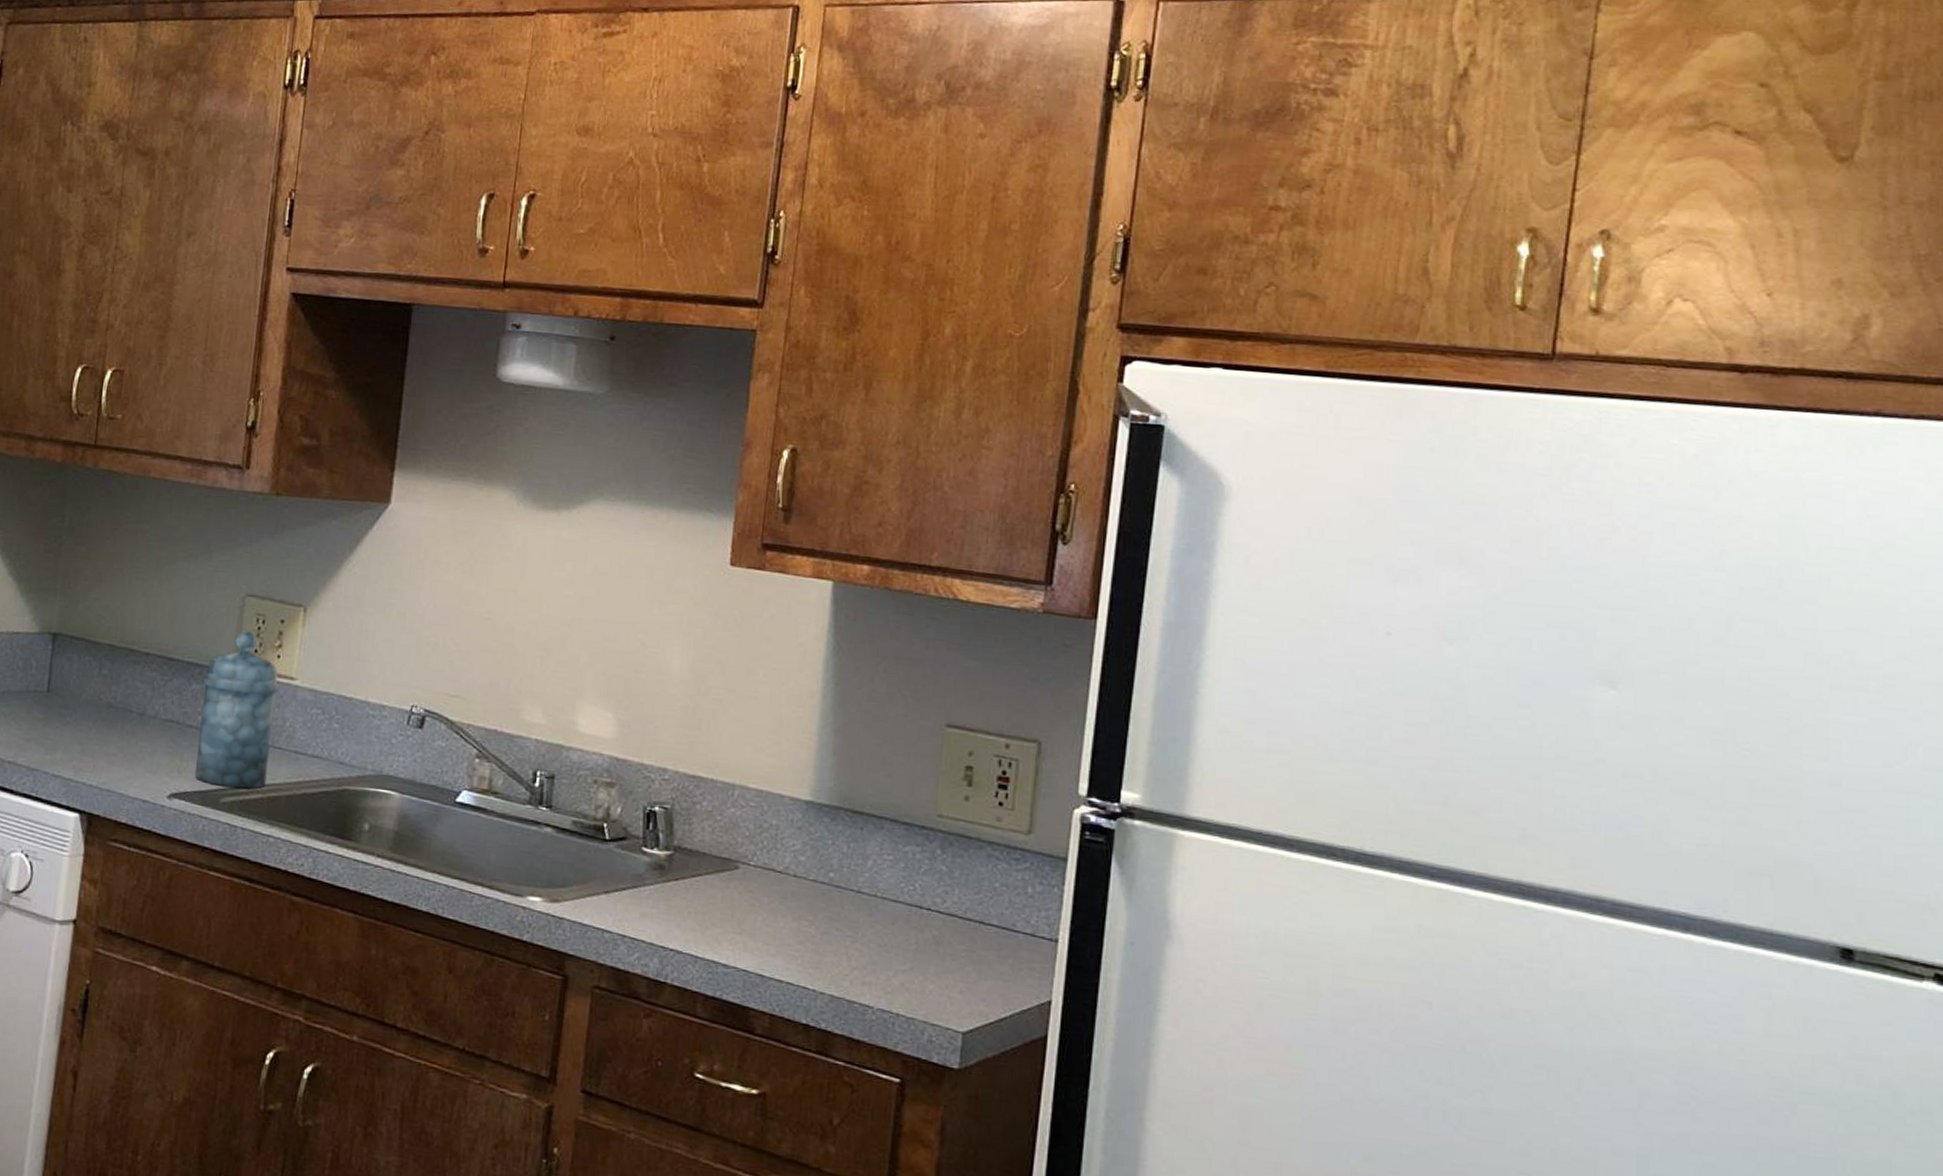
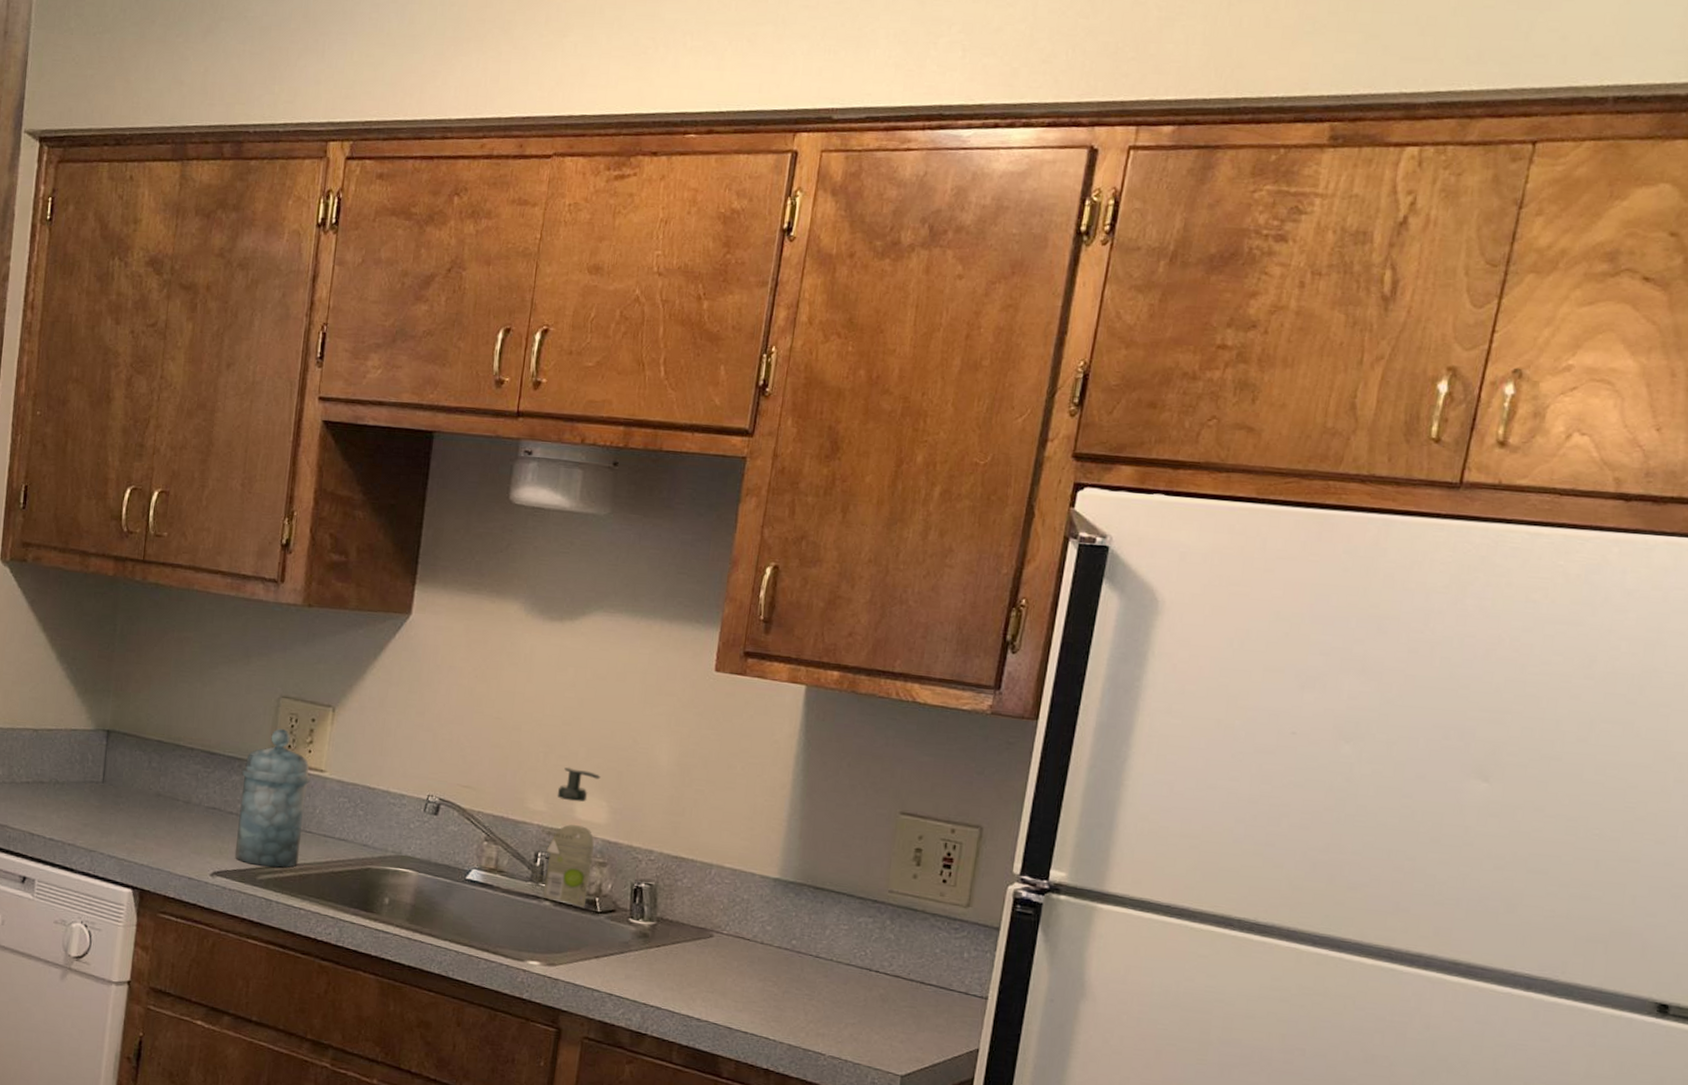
soap dispenser: none [528,673,606,834] -> present [530,767,601,907]

